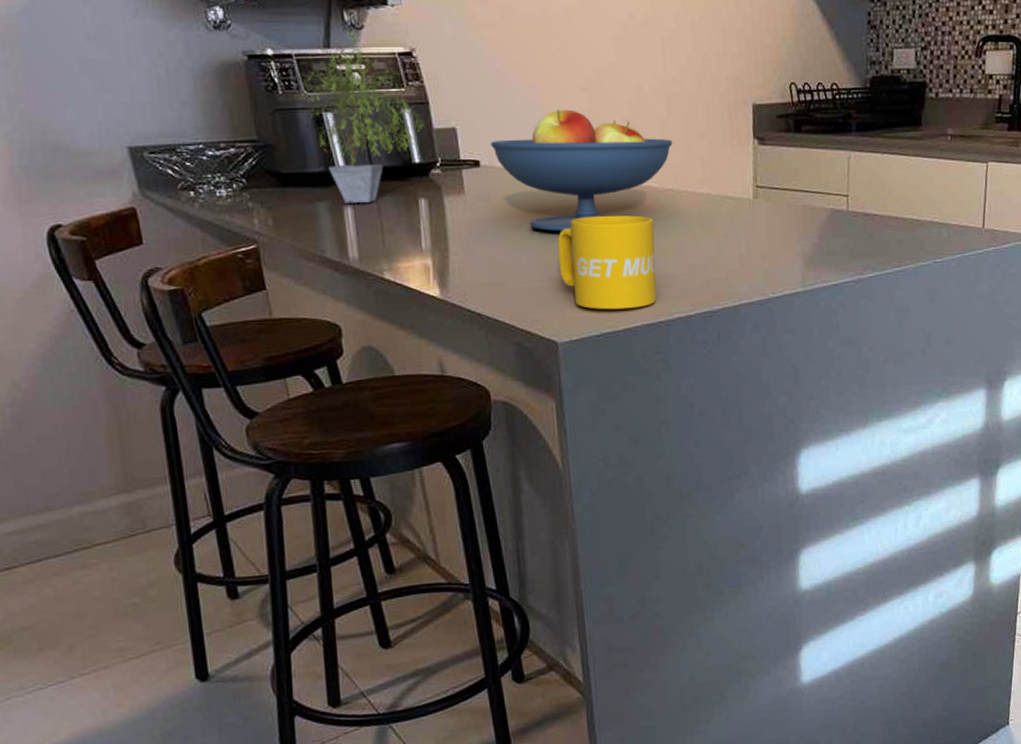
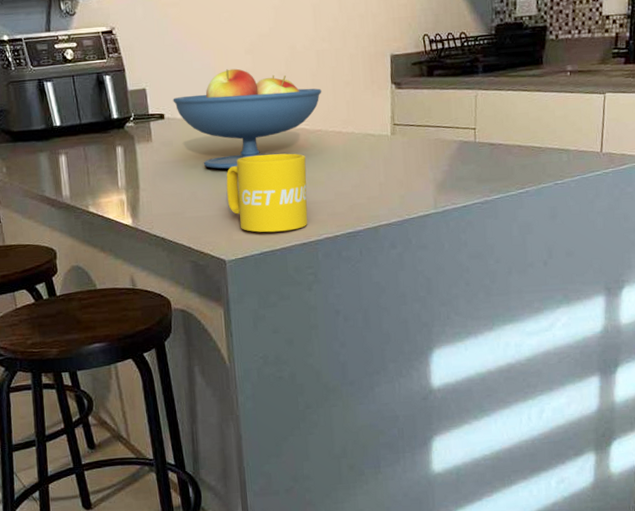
potted plant: present [295,29,426,204] -> none [24,16,123,153]

